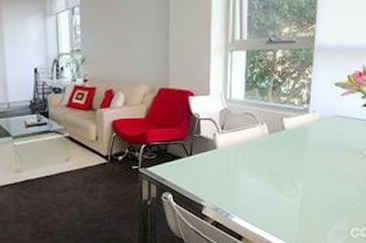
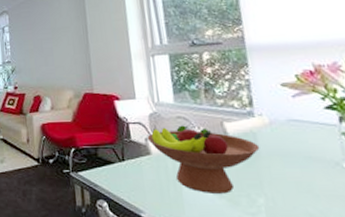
fruit bowl: none [215,121,308,181] -> present [147,125,260,194]

